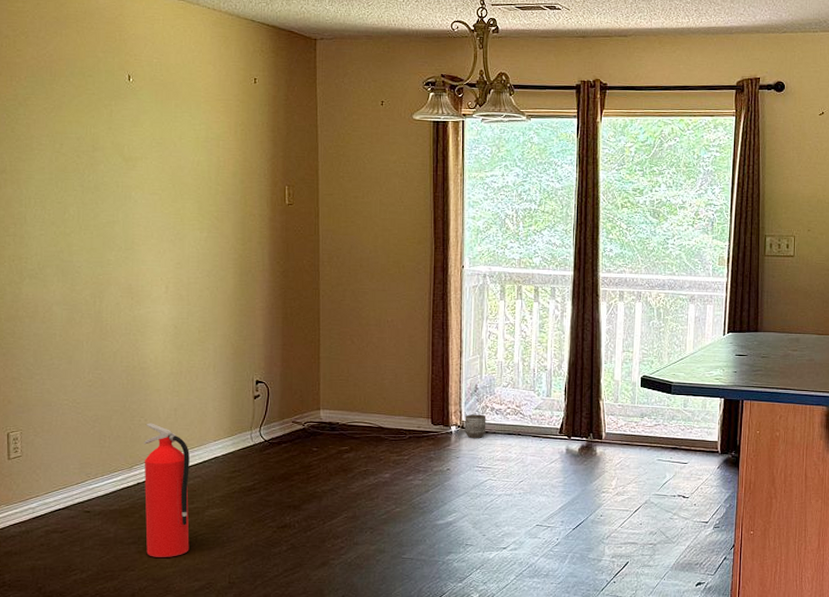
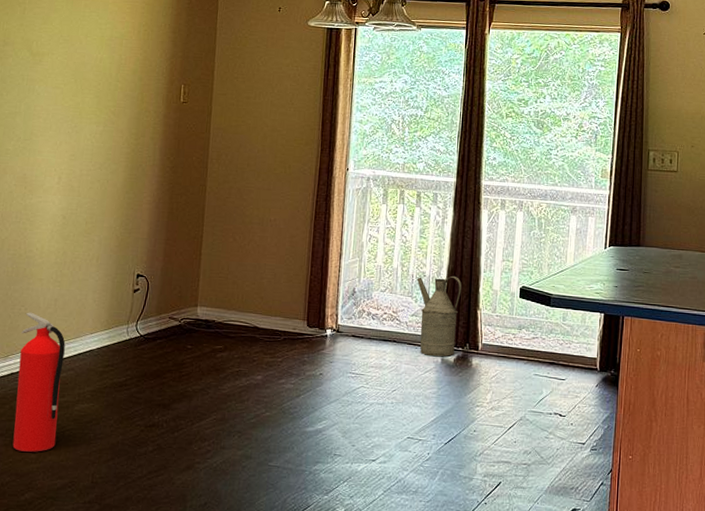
planter: present [465,414,486,439] -> none [340,318,363,344]
watering can: none [538,368,583,448] -> present [416,275,462,357]

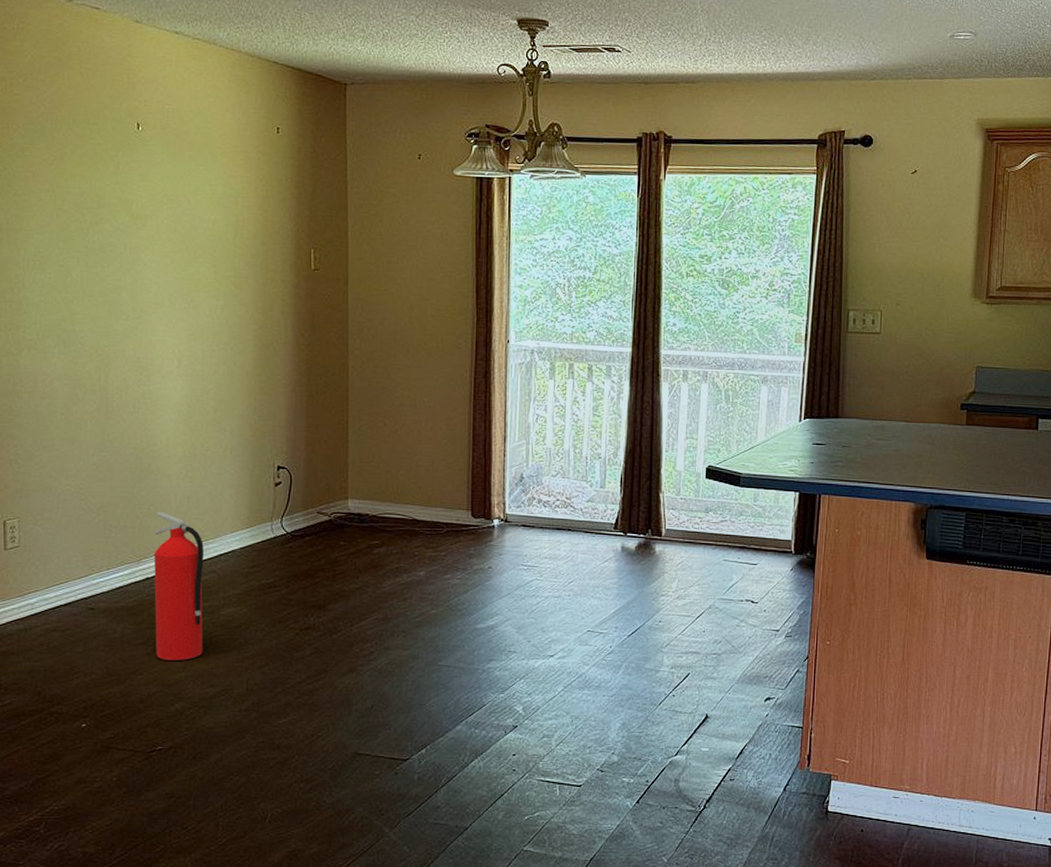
watering can: present [416,275,462,357] -> none [591,456,641,545]

